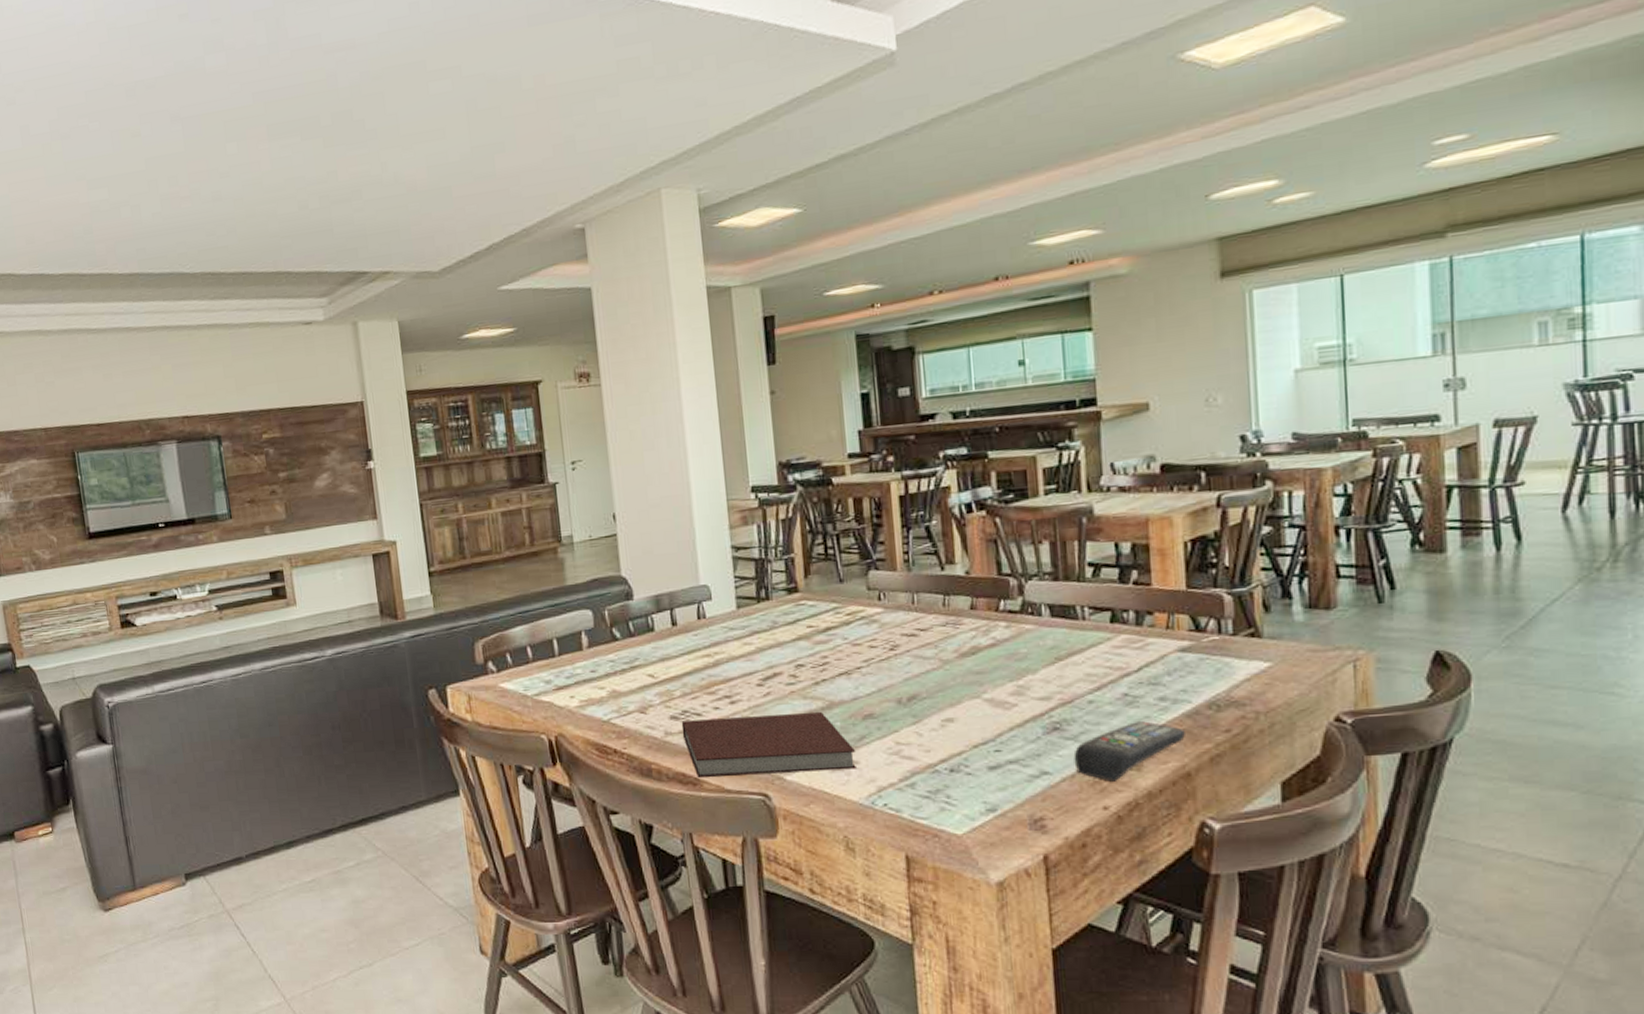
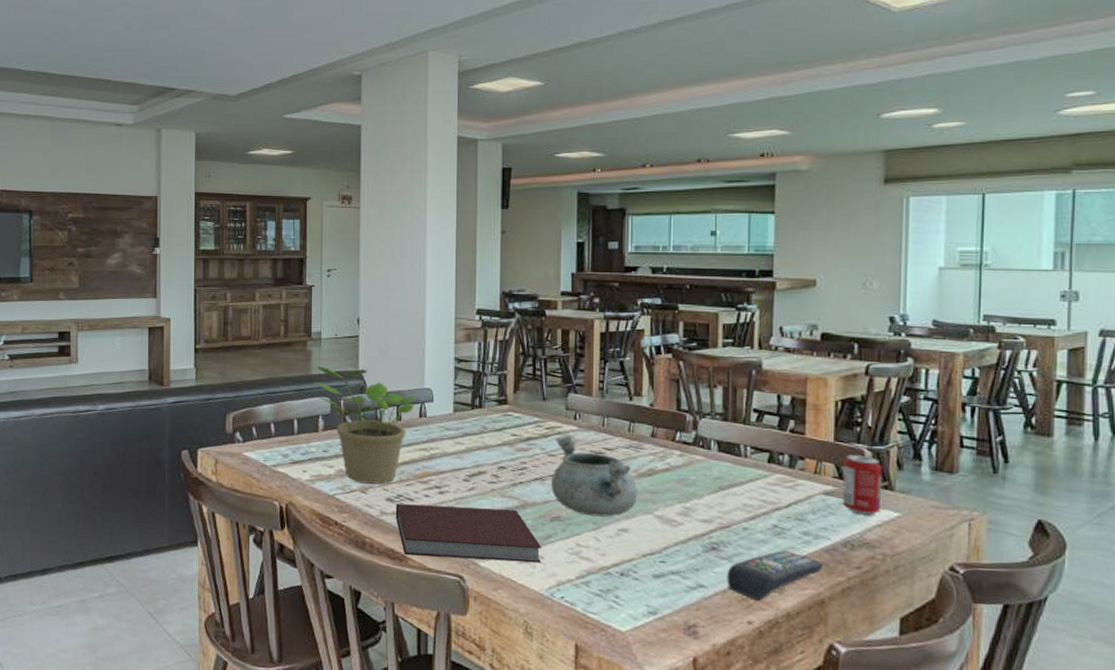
potted plant: none [570,572,691,703] -> present [313,366,416,484]
decorative bowl: none [859,621,962,709] -> present [551,437,638,517]
beverage can: none [1199,601,1249,669] -> present [843,455,882,515]

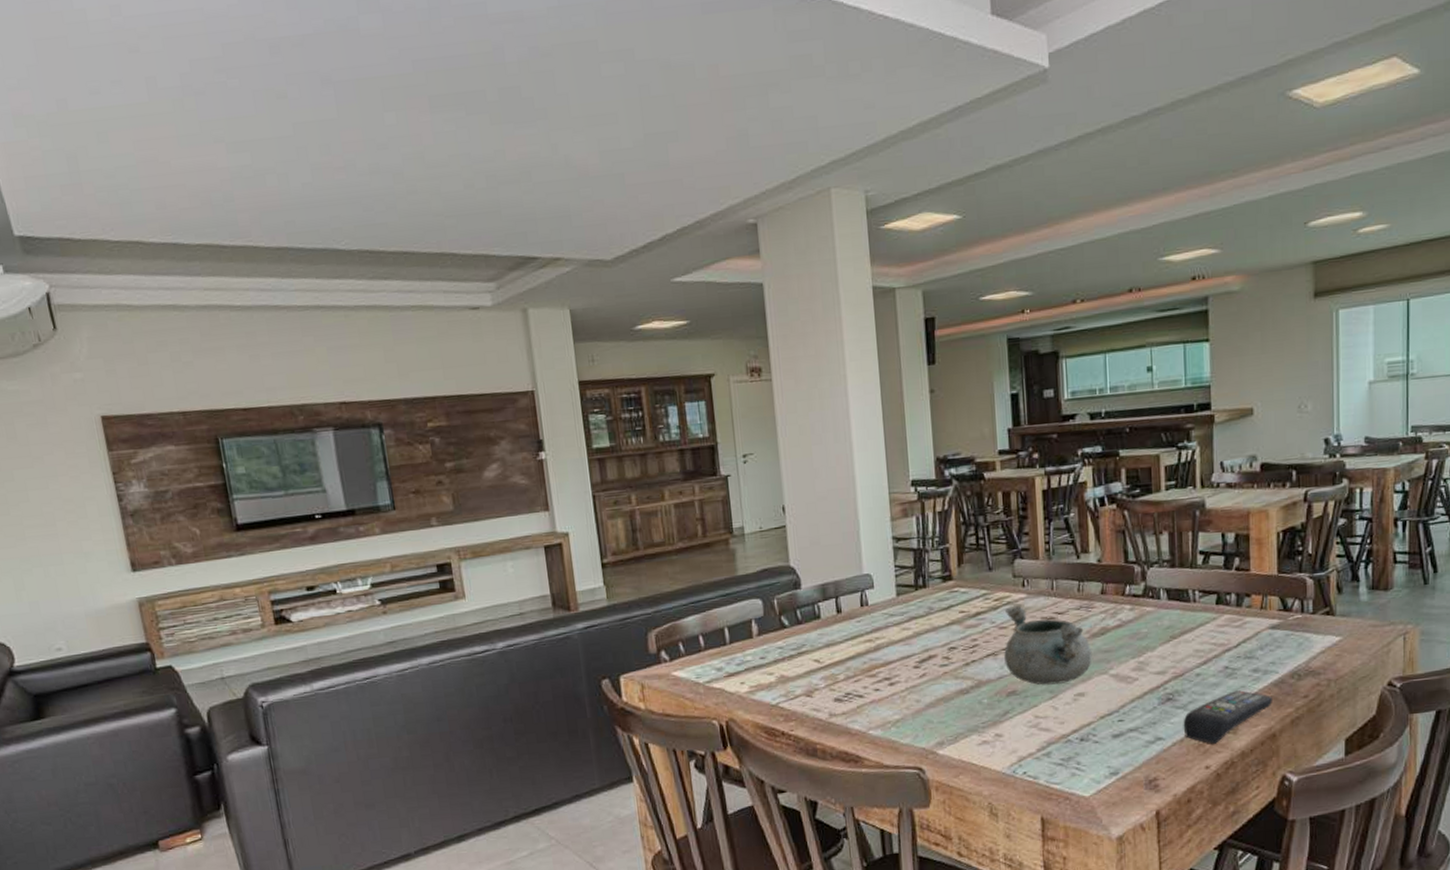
potted plant: present [313,366,416,484] -> none [741,562,855,687]
notebook: present [395,503,542,563] -> none [844,691,1001,756]
beverage can: present [843,455,882,515] -> none [1287,584,1324,644]

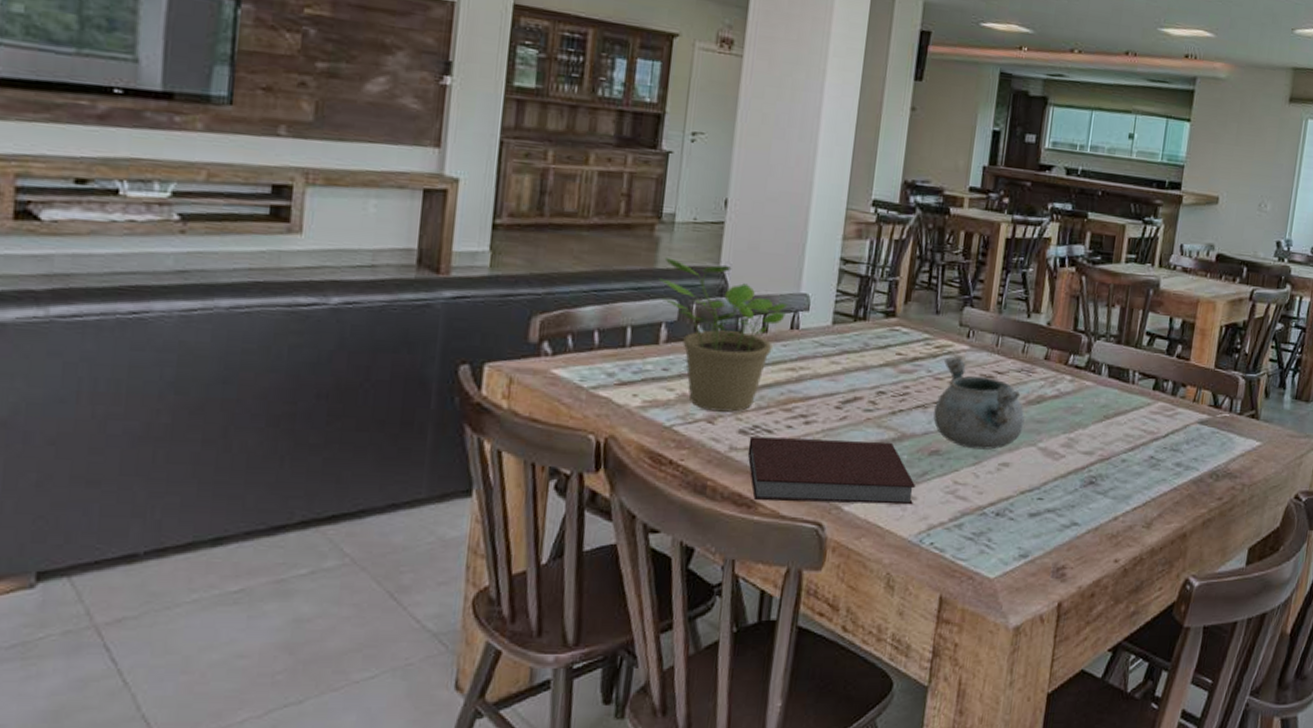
potted plant: none [741,562,855,687] -> present [659,258,788,412]
notebook: none [844,691,1001,756] -> present [747,436,916,505]
remote control: present [1183,690,1272,744] -> none [1100,483,1189,537]

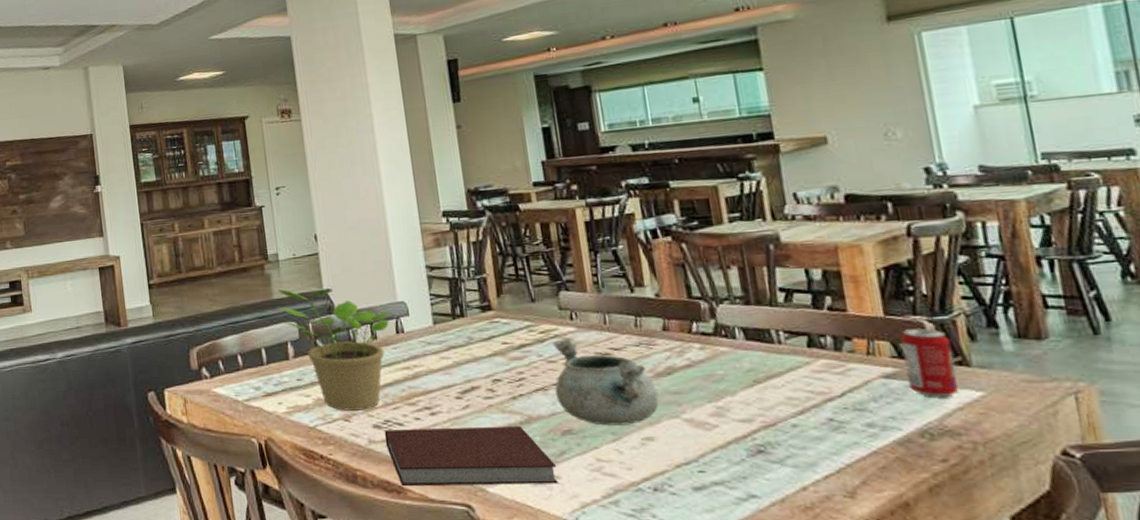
beverage can: none [1214,382,1252,444] -> present [900,328,958,397]

